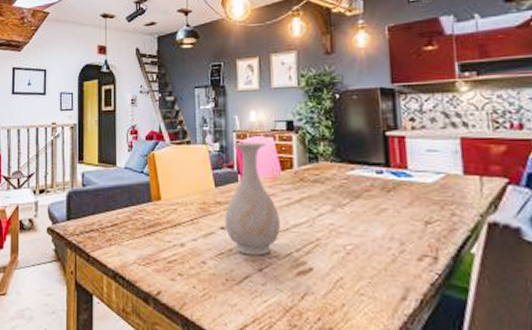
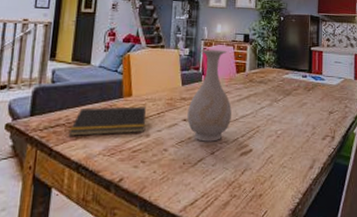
notepad: none [103,211,179,243] -> present [68,106,146,136]

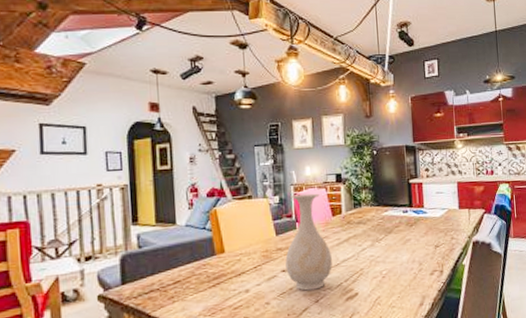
notepad: present [68,106,146,136] -> none [164,262,244,301]

